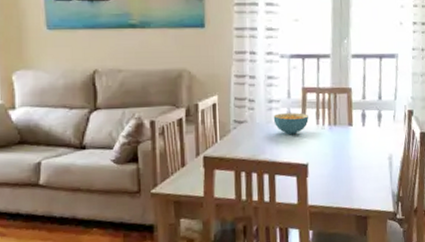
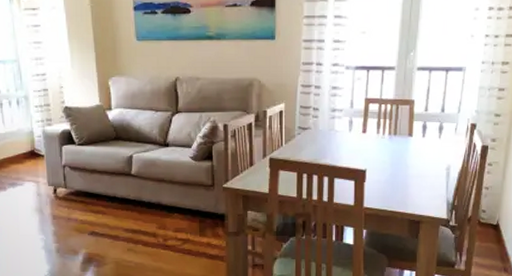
cereal bowl: present [273,113,309,135] -> none [335,122,369,143]

